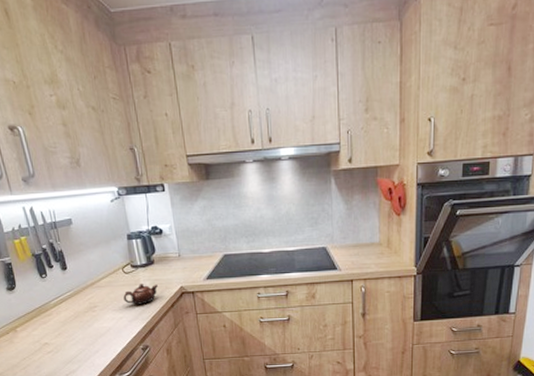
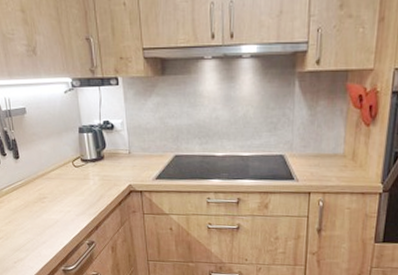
teapot: present [123,284,158,305] -> none [72,179,106,200]

